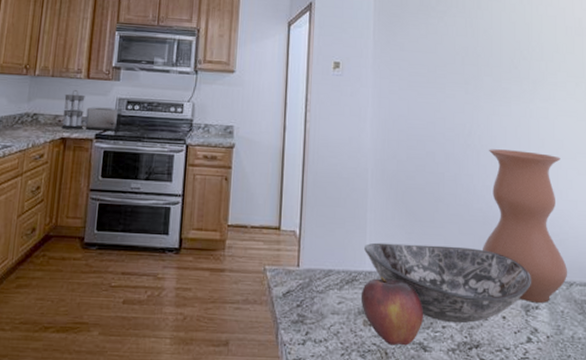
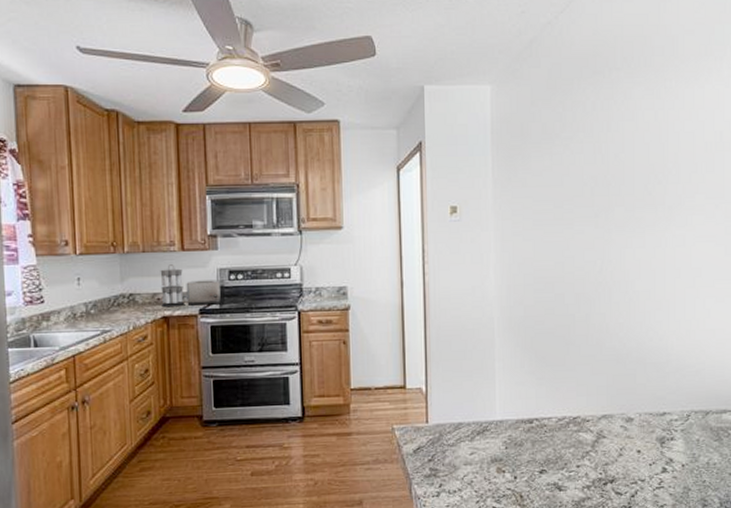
fruit: present [360,276,423,346] -> none [493,423,557,489]
bowl: present [363,242,532,324] -> none [493,387,668,462]
vase: present [483,149,568,303] -> none [616,283,704,434]

